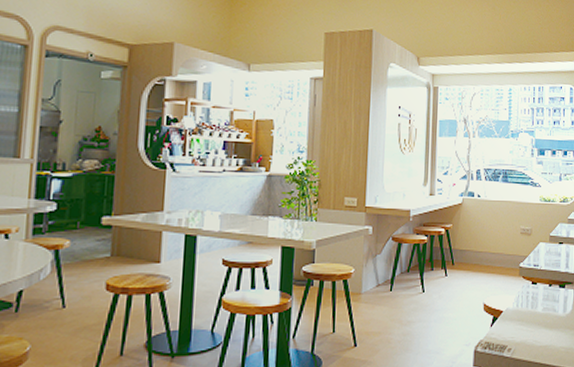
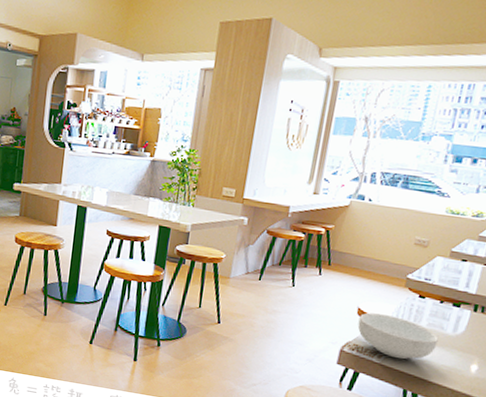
cereal bowl: none [486,306,554,349] -> present [357,312,439,360]

